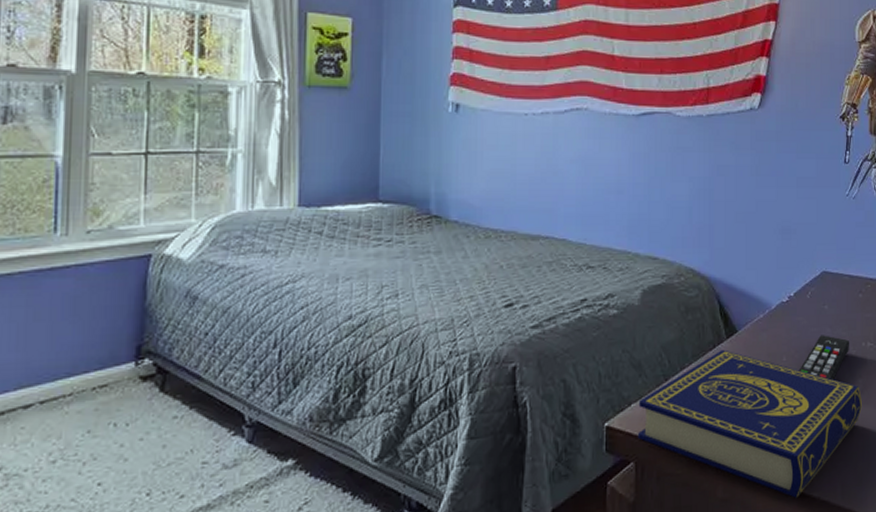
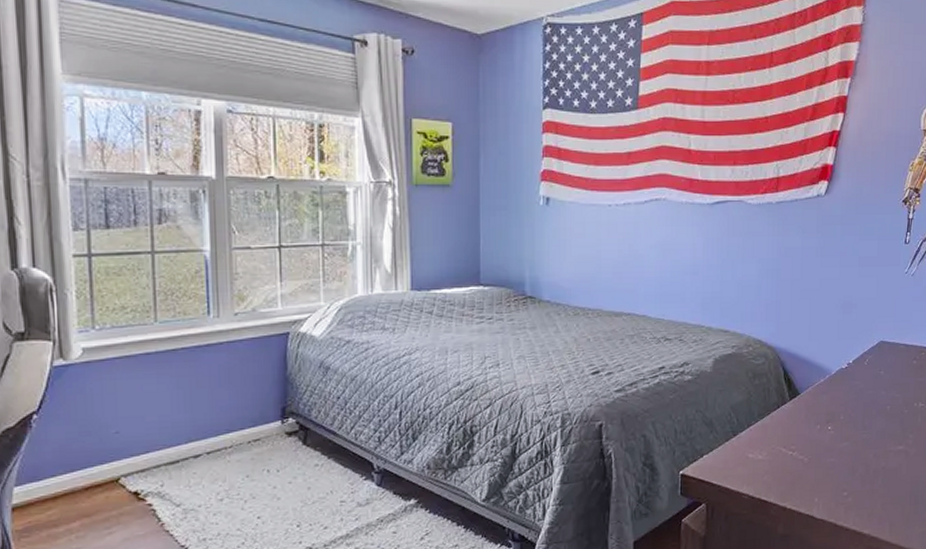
book: present [637,349,862,498] -> none [708,409,912,534]
remote control: present [798,335,850,381] -> none [854,396,903,436]

